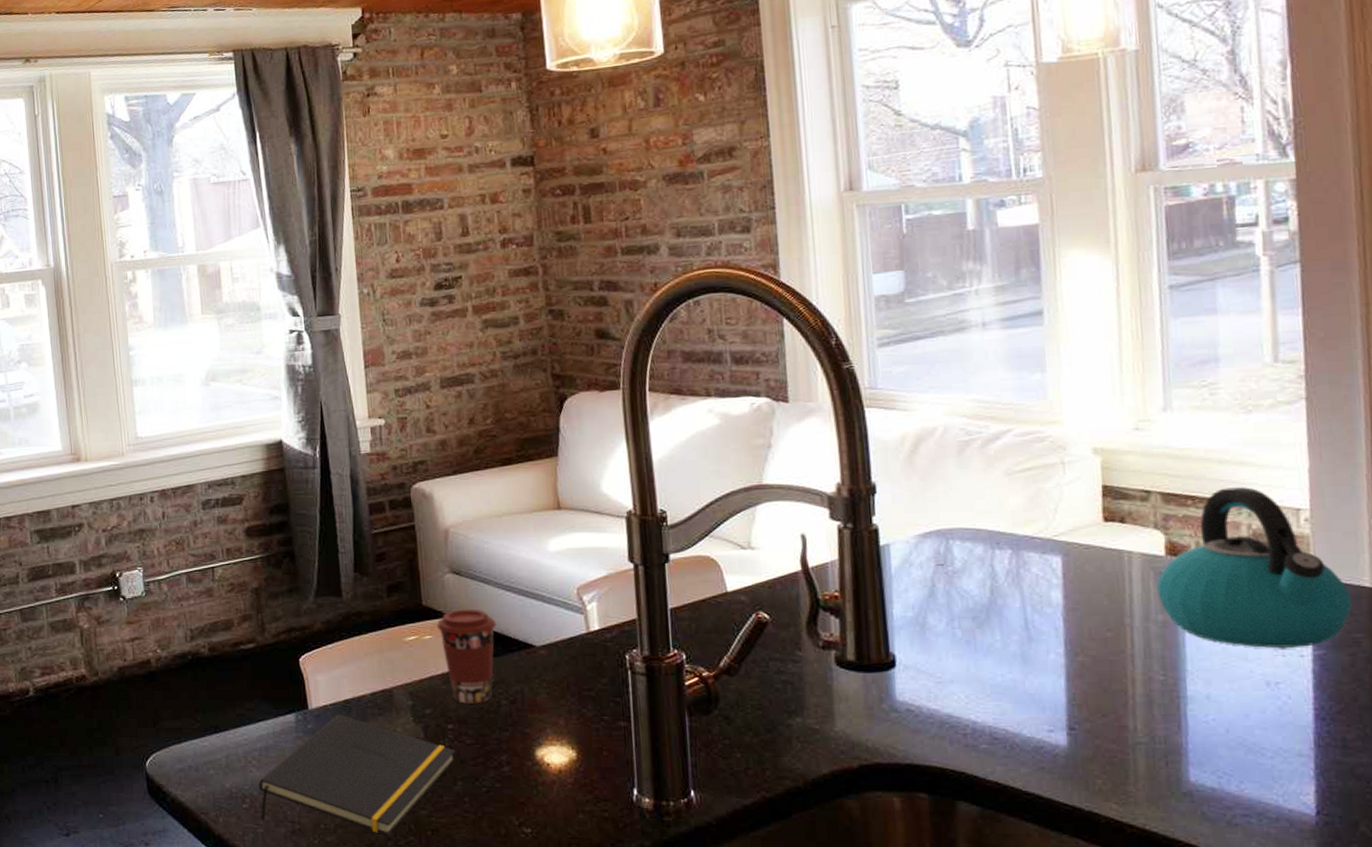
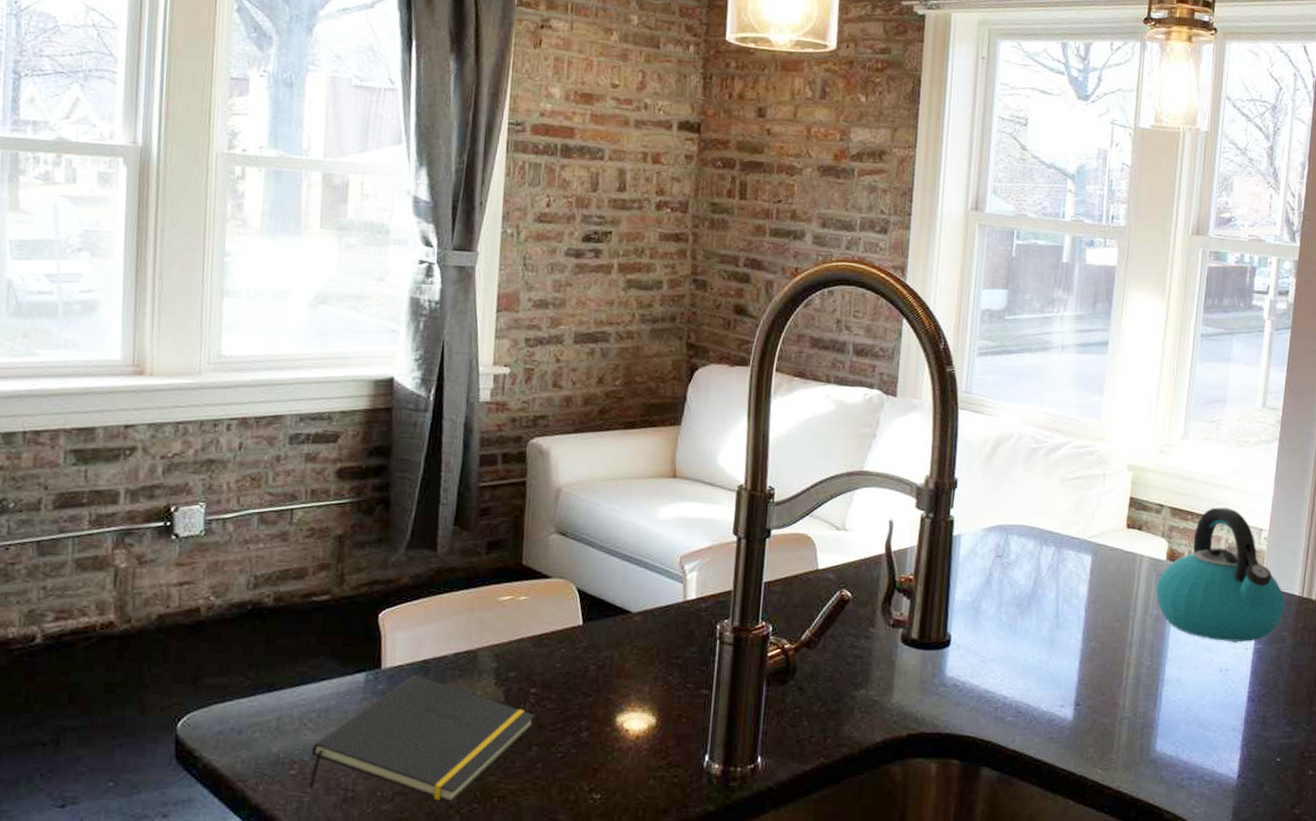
coffee cup: present [437,609,497,705] -> none [534,571,596,669]

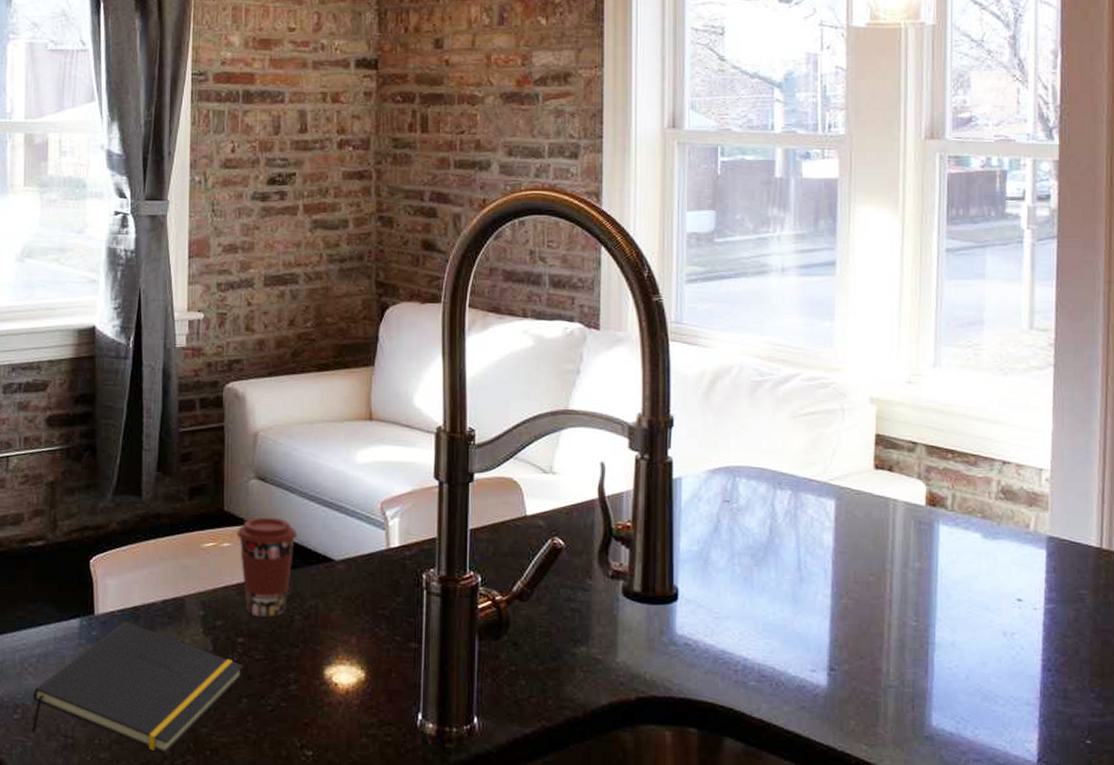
coffee cup: none [534,571,596,669] -> present [236,517,298,618]
kettle: present [1155,507,1286,642] -> none [915,444,1080,601]

